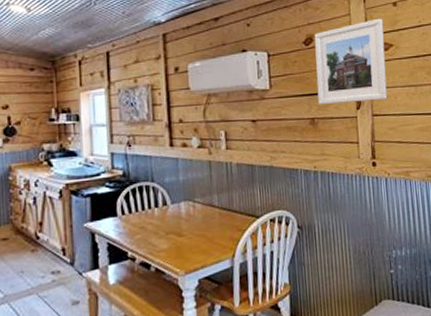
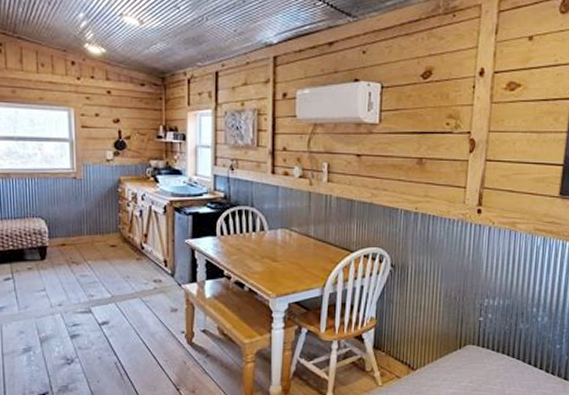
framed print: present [314,18,388,105] -> none [429,53,515,145]

